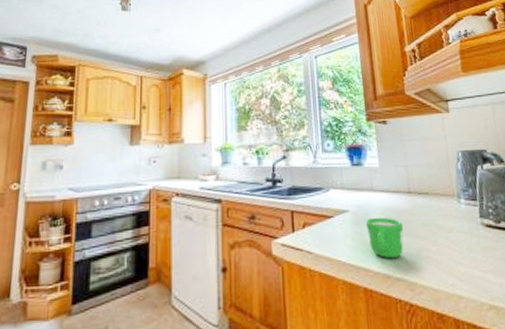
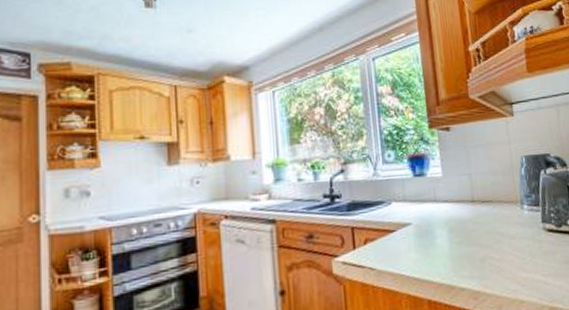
mug: present [365,217,404,258] -> none [428,228,467,269]

